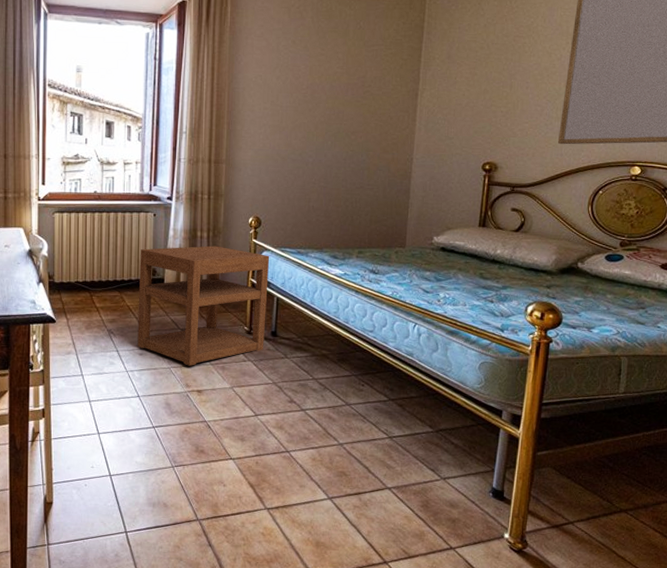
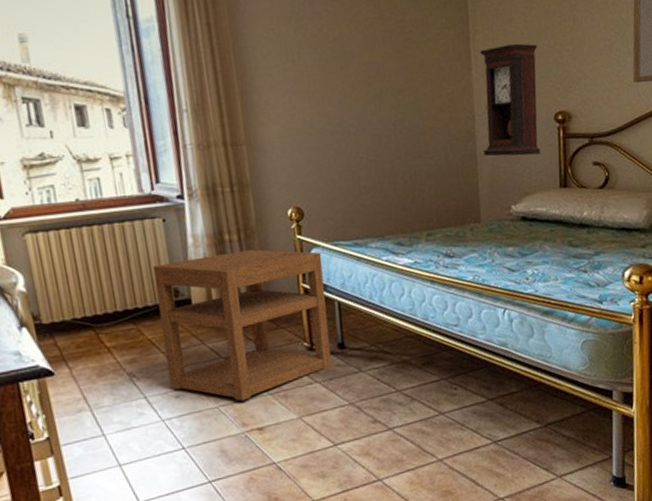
pendulum clock: none [416,102,476,196] -> present [480,43,541,157]

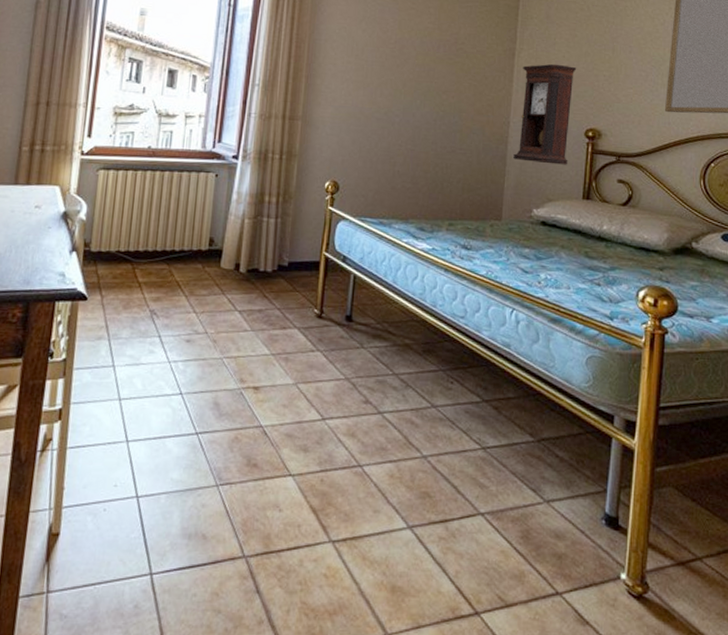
nightstand: present [152,249,332,401] -> none [184,212,348,356]

